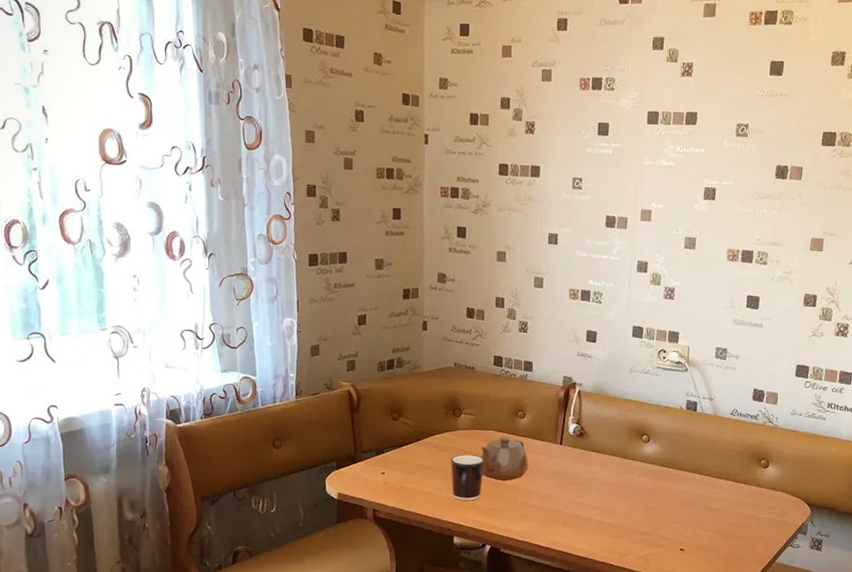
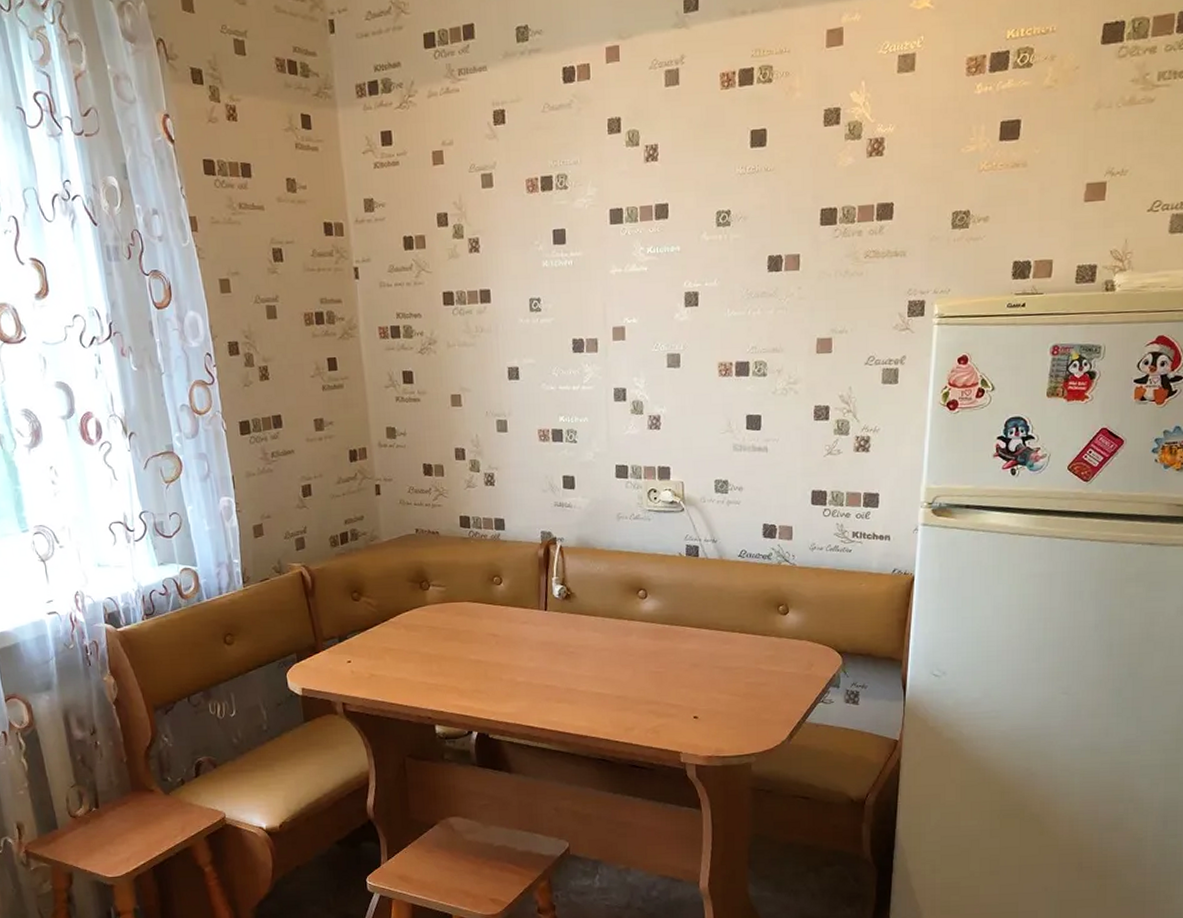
mug: present [450,454,485,501] -> none [422,631,461,684]
teapot: present [479,437,529,481] -> none [454,607,512,658]

